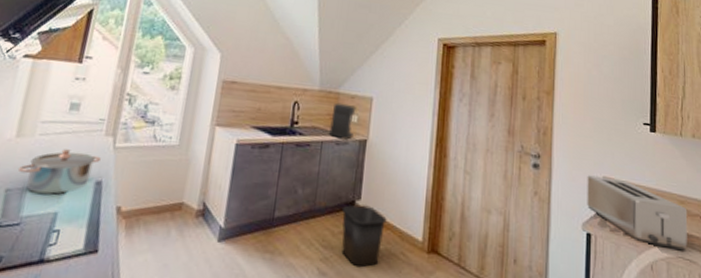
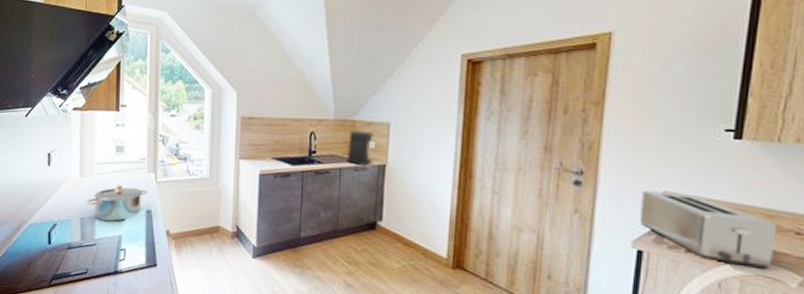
waste bin: present [341,204,387,268] -> none [363,225,410,281]

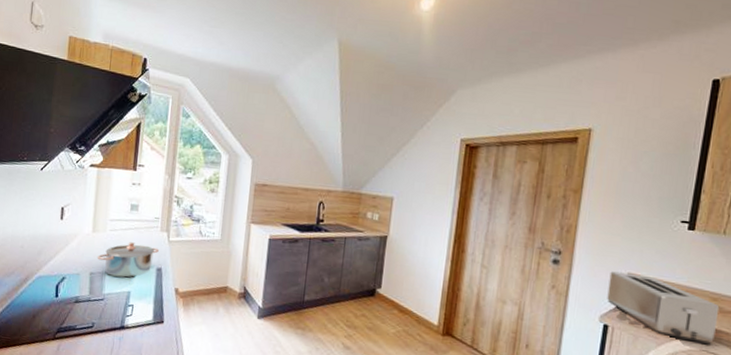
coffee maker: present [346,130,373,166] -> none [351,202,377,236]

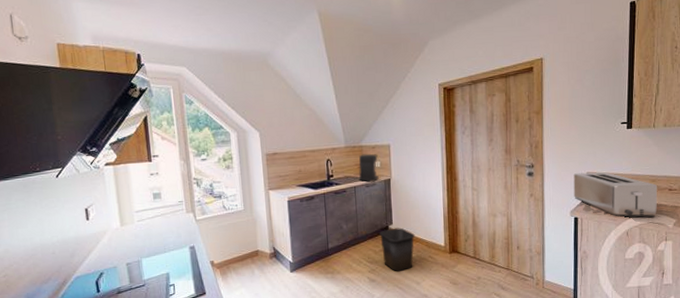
cooking pot: present [97,242,159,278] -> none [130,228,188,262]
coffee maker: none [351,202,377,236] -> present [358,153,379,182]
waste bin: none [363,292,405,345] -> present [379,227,415,272]

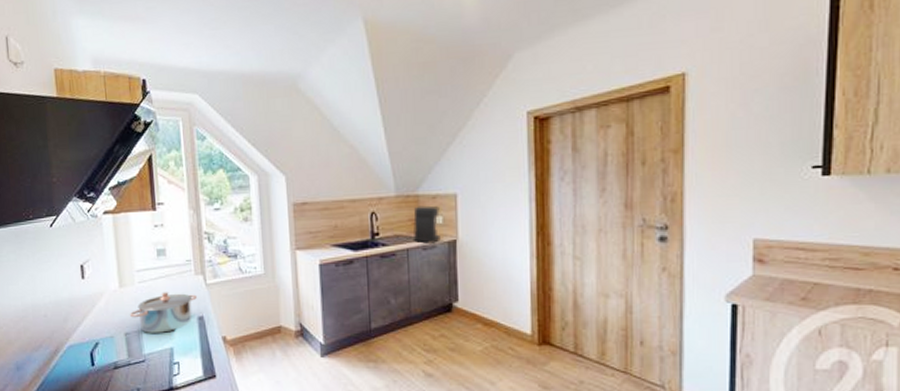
cooking pot: none [130,228,188,262] -> present [129,292,197,333]
waste bin: present [379,227,415,272] -> none [439,306,489,366]
toaster: present [573,172,658,218] -> none [731,239,874,310]

